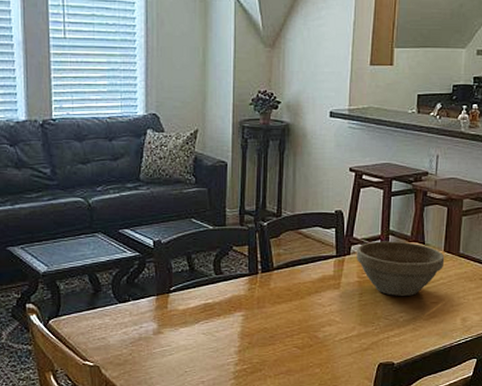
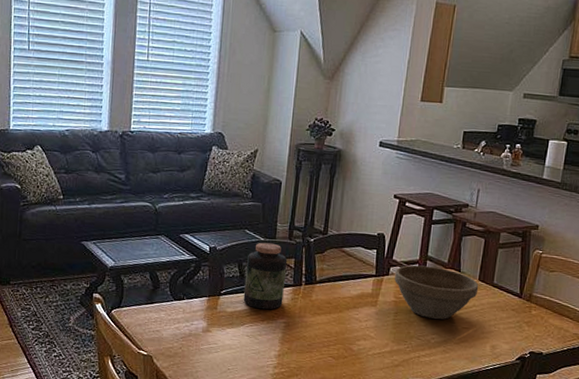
jar: none [195,231,241,304] -> present [243,242,288,310]

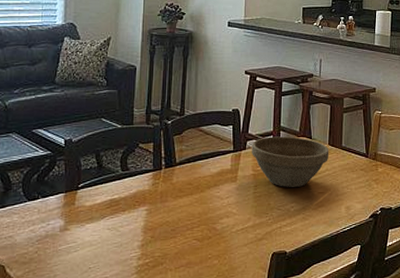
jar: present [243,242,288,310] -> none [102,129,146,199]

